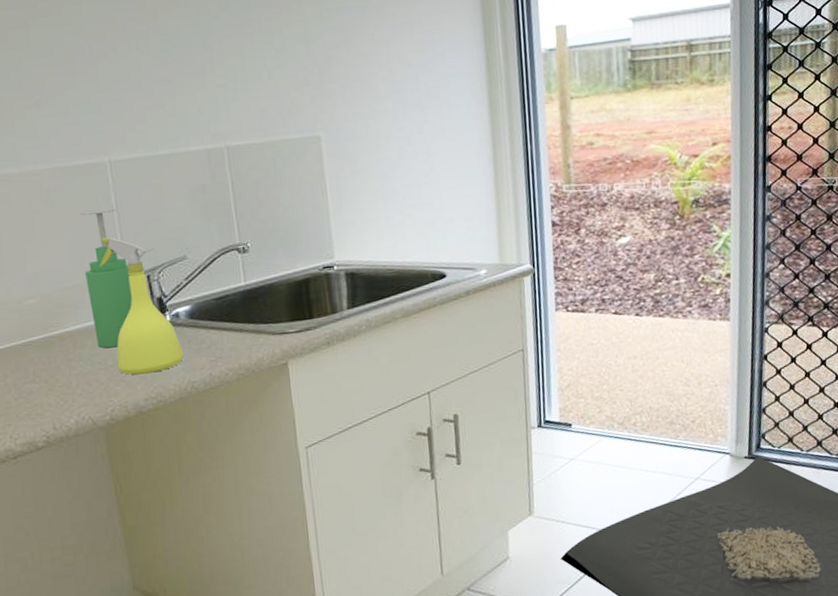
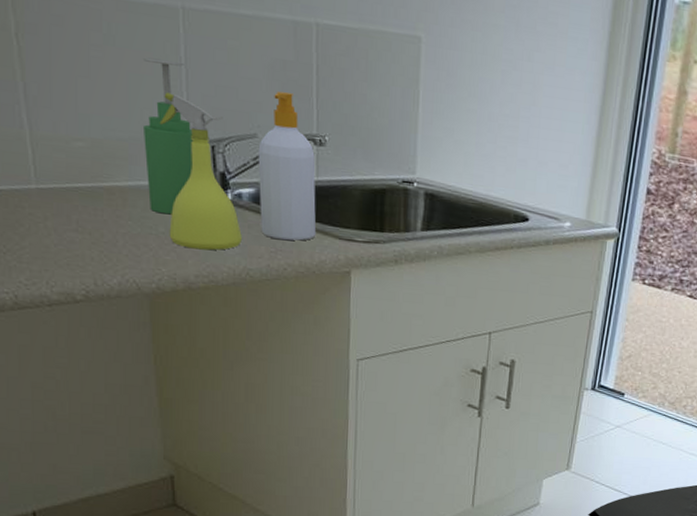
soap bottle: none [189,212,251,348] -> present [258,91,317,241]

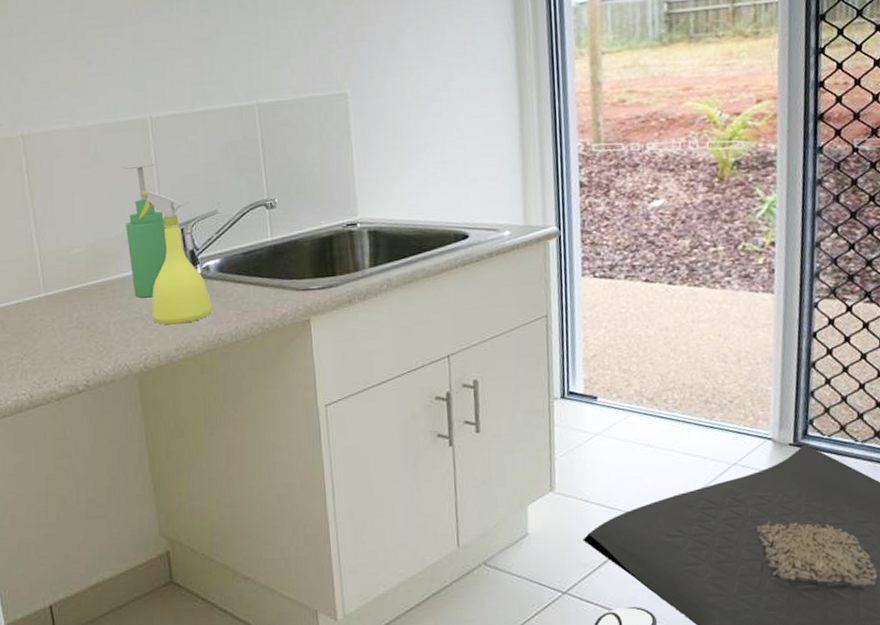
soap bottle: present [258,91,317,241] -> none [219,168,276,302]

